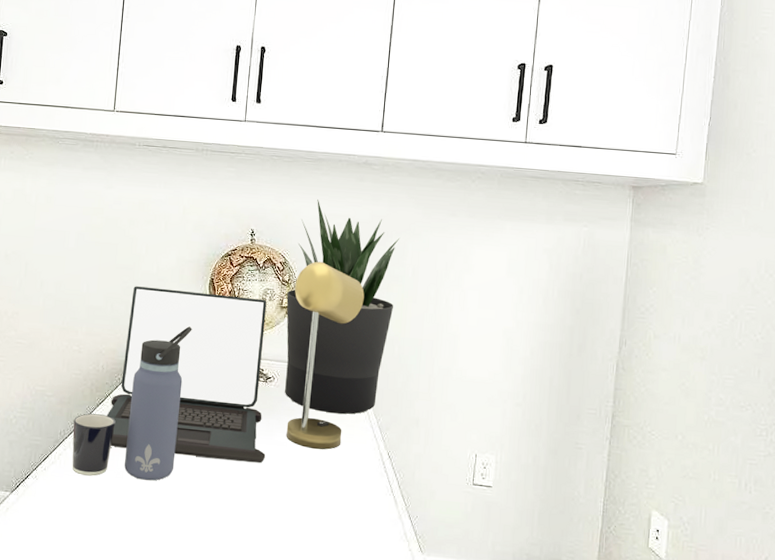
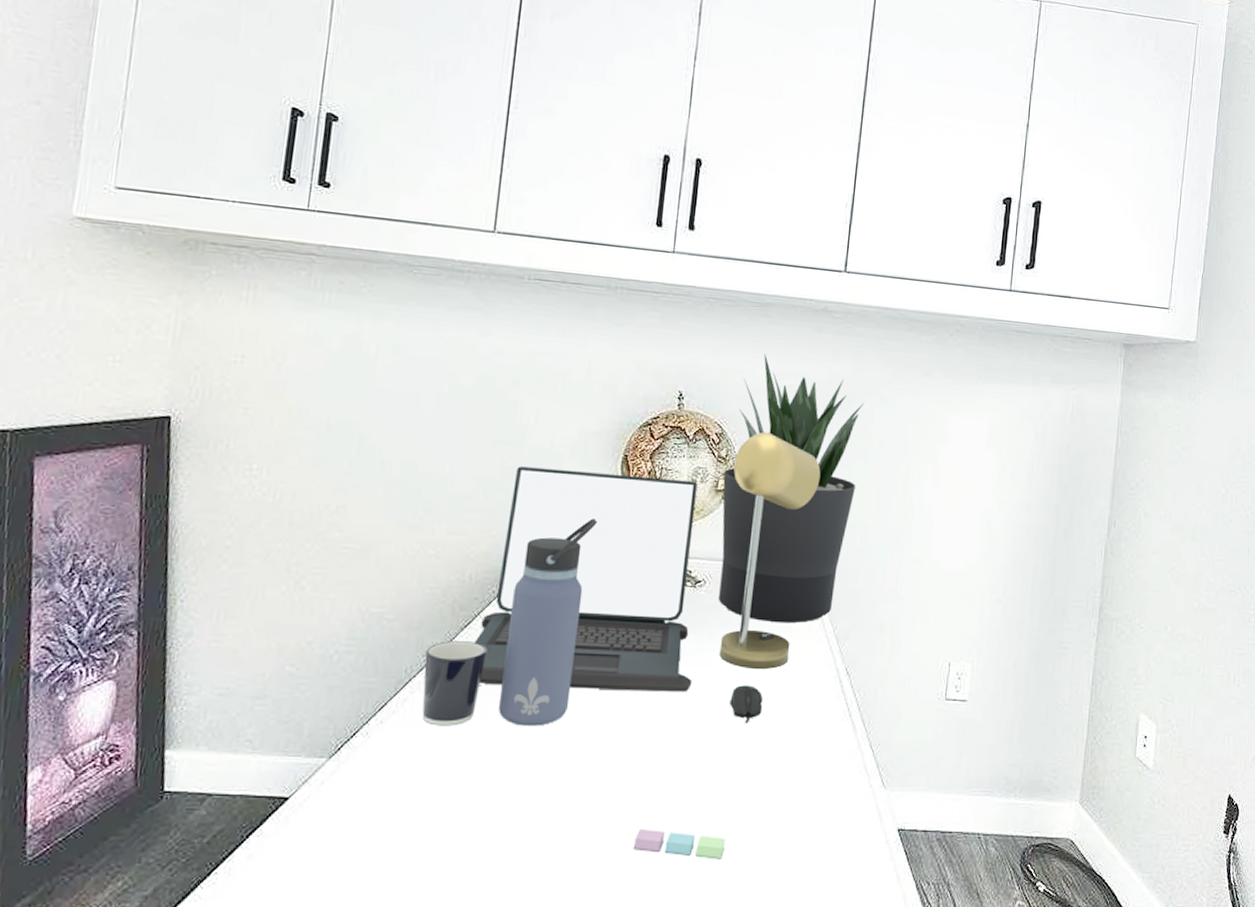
computer mouse: none [295,461,321,491] -> present [730,685,764,723]

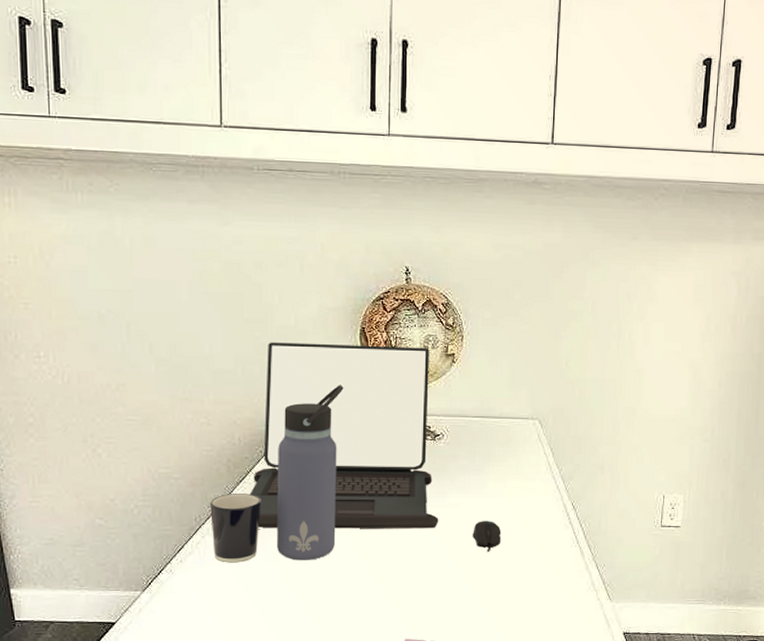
planter: present [719,354,865,624] -> none [452,228,577,468]
desk lamp: present [719,432,821,669] -> none [460,300,540,507]

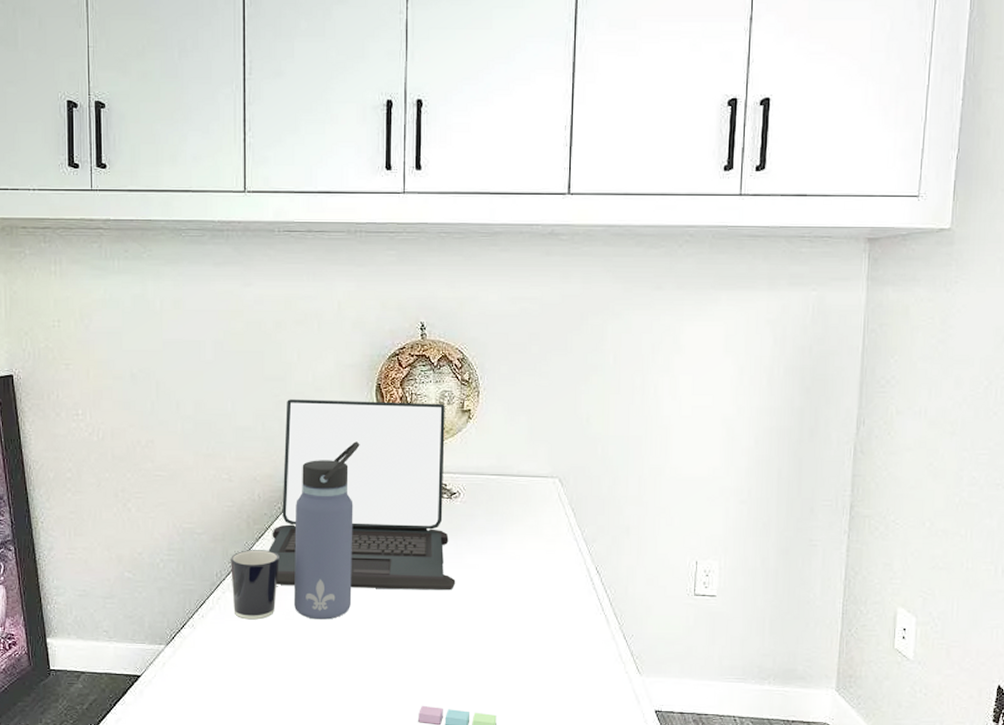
computer mouse: present [473,521,502,552] -> none [491,584,521,617]

